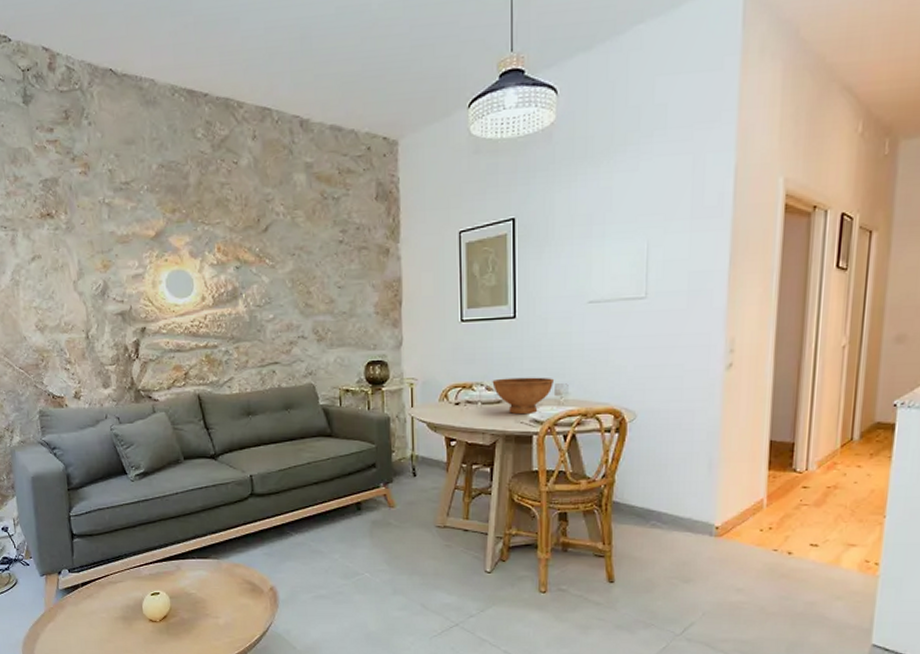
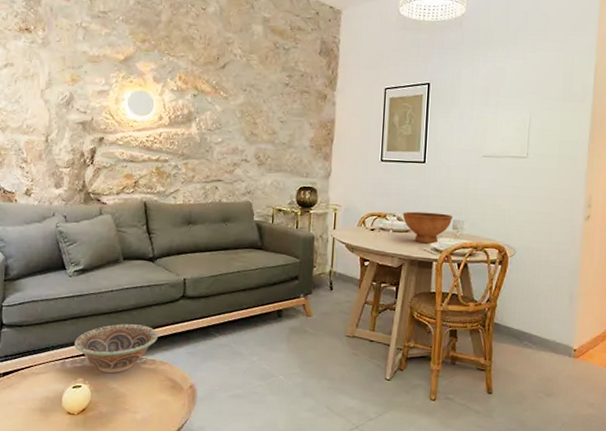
decorative bowl: none [145,527,231,579] -> present [73,324,158,374]

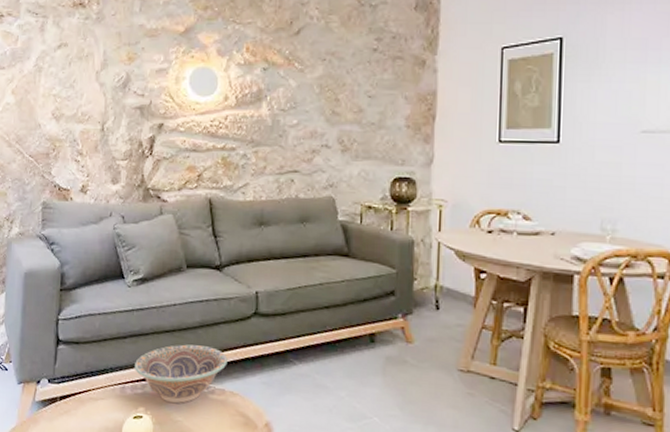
bowl: present [403,211,453,244] -> none [530,207,601,251]

